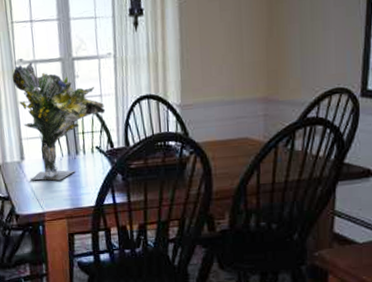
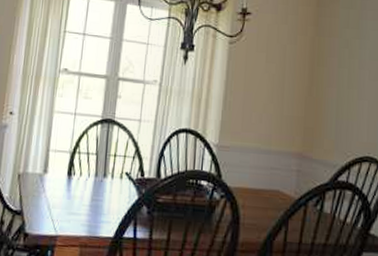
bouquet: present [12,62,106,181] -> none [49,73,142,202]

